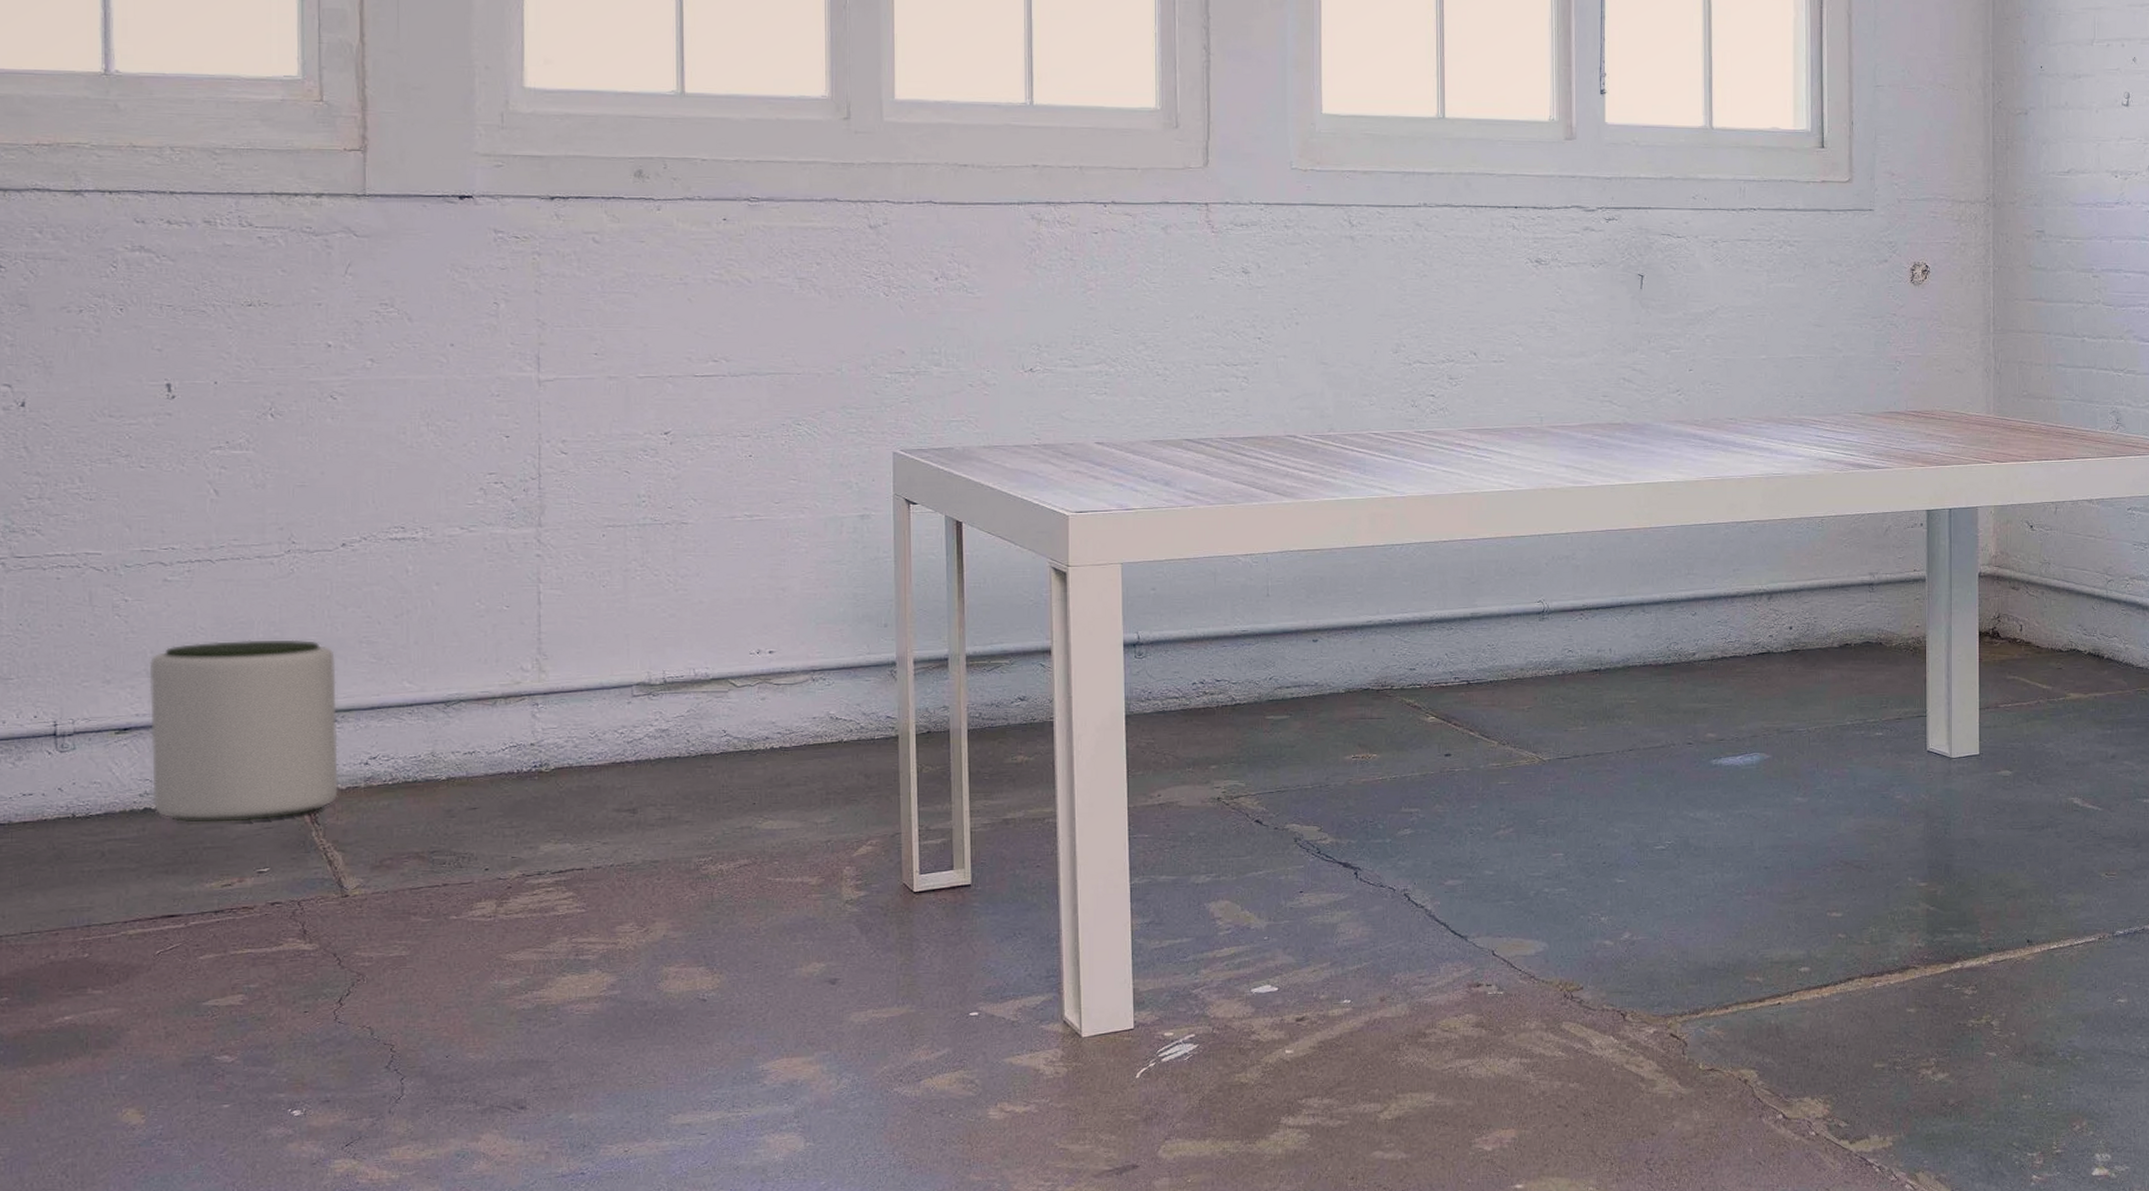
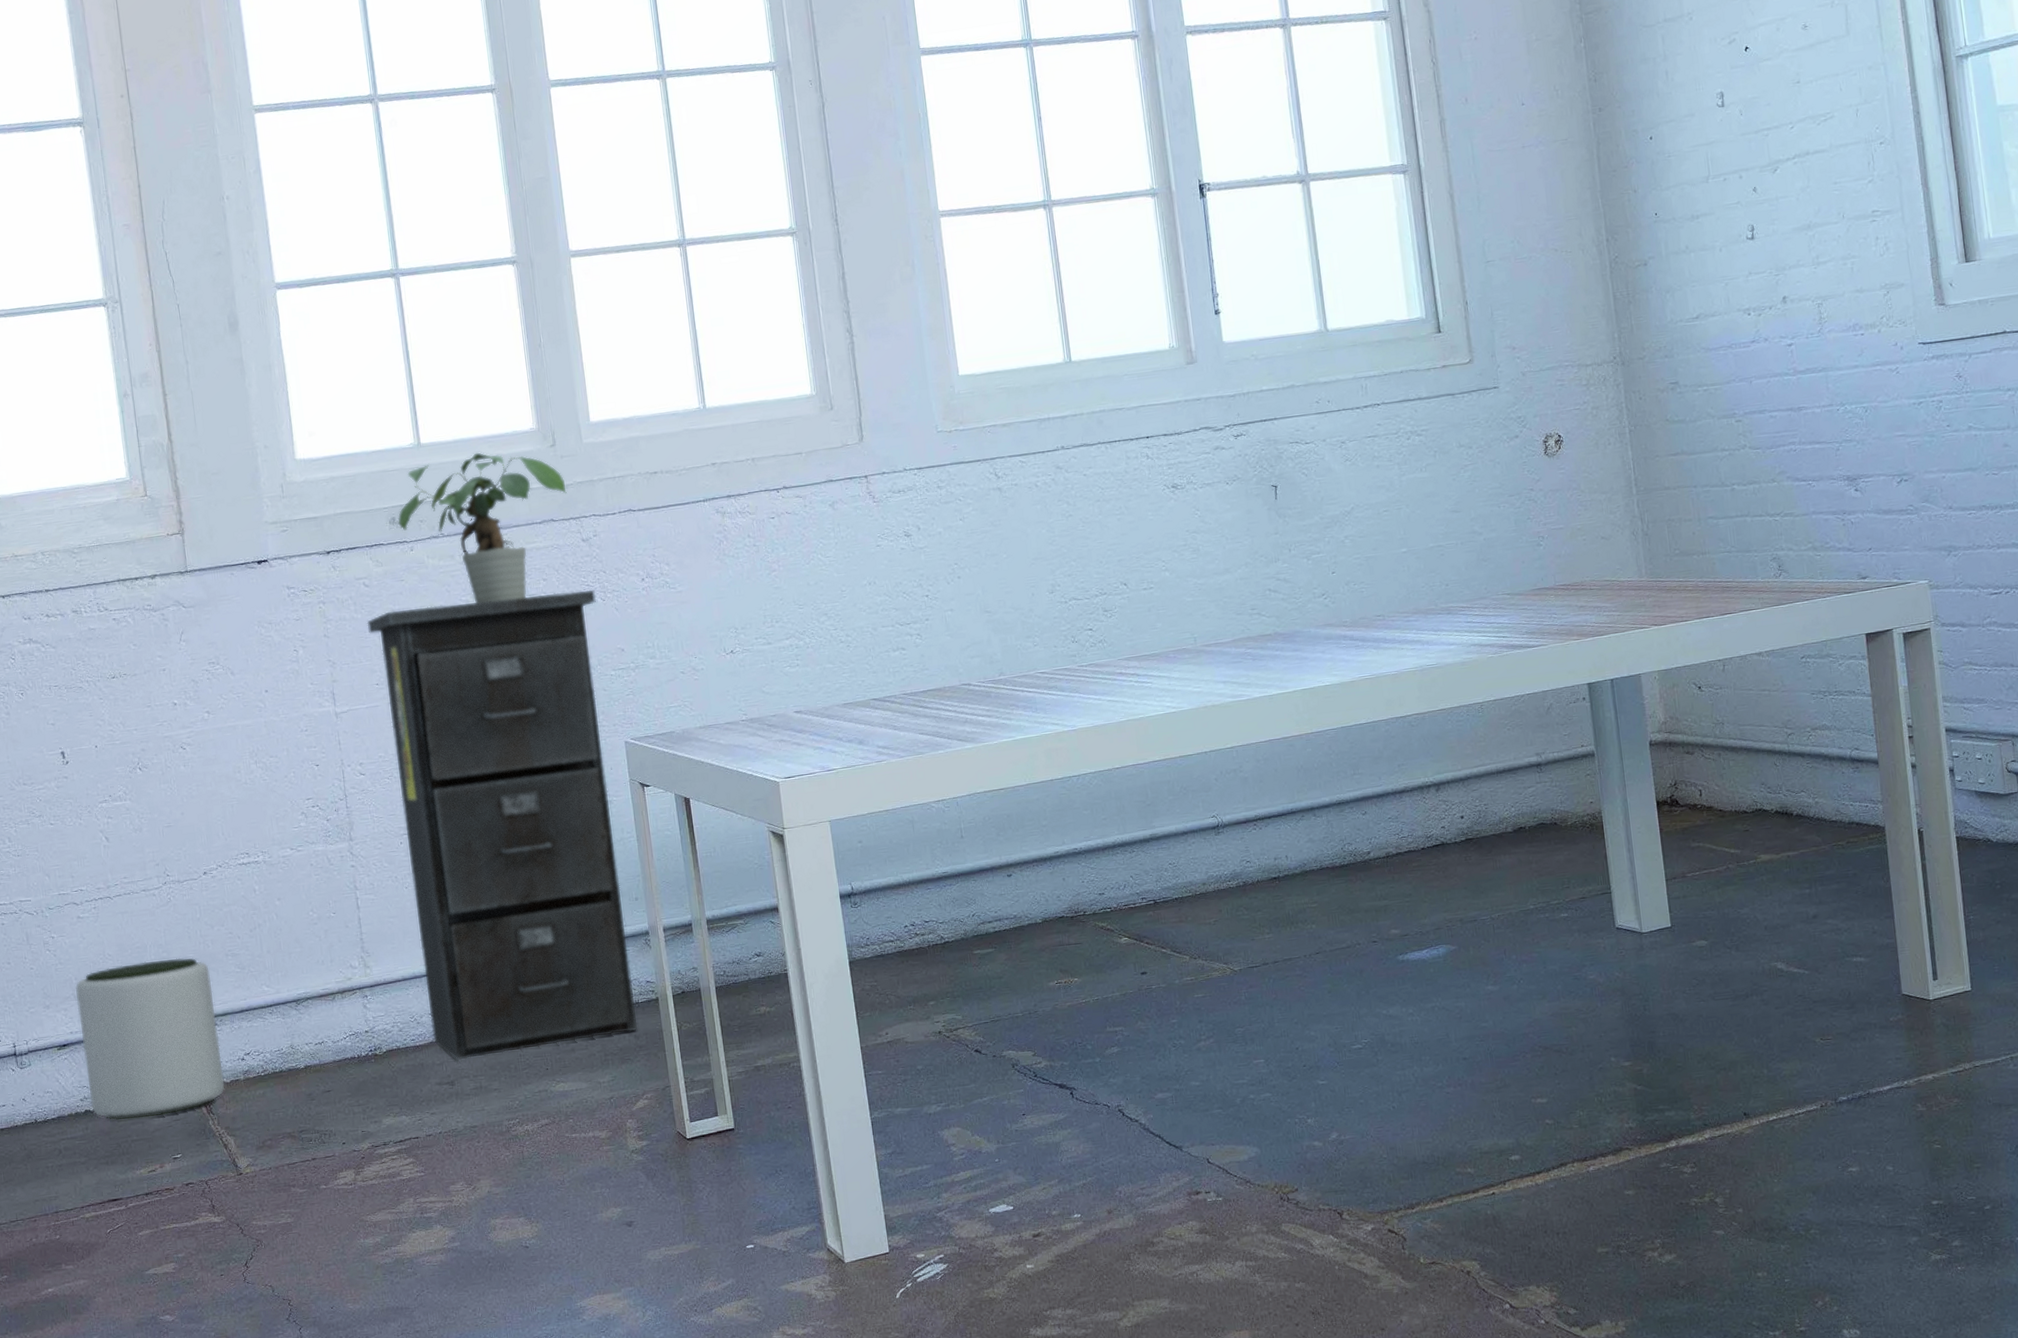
filing cabinet: none [591,274,877,787] -> present [367,590,638,1061]
potted plant: none [644,112,857,280] -> present [397,452,567,604]

